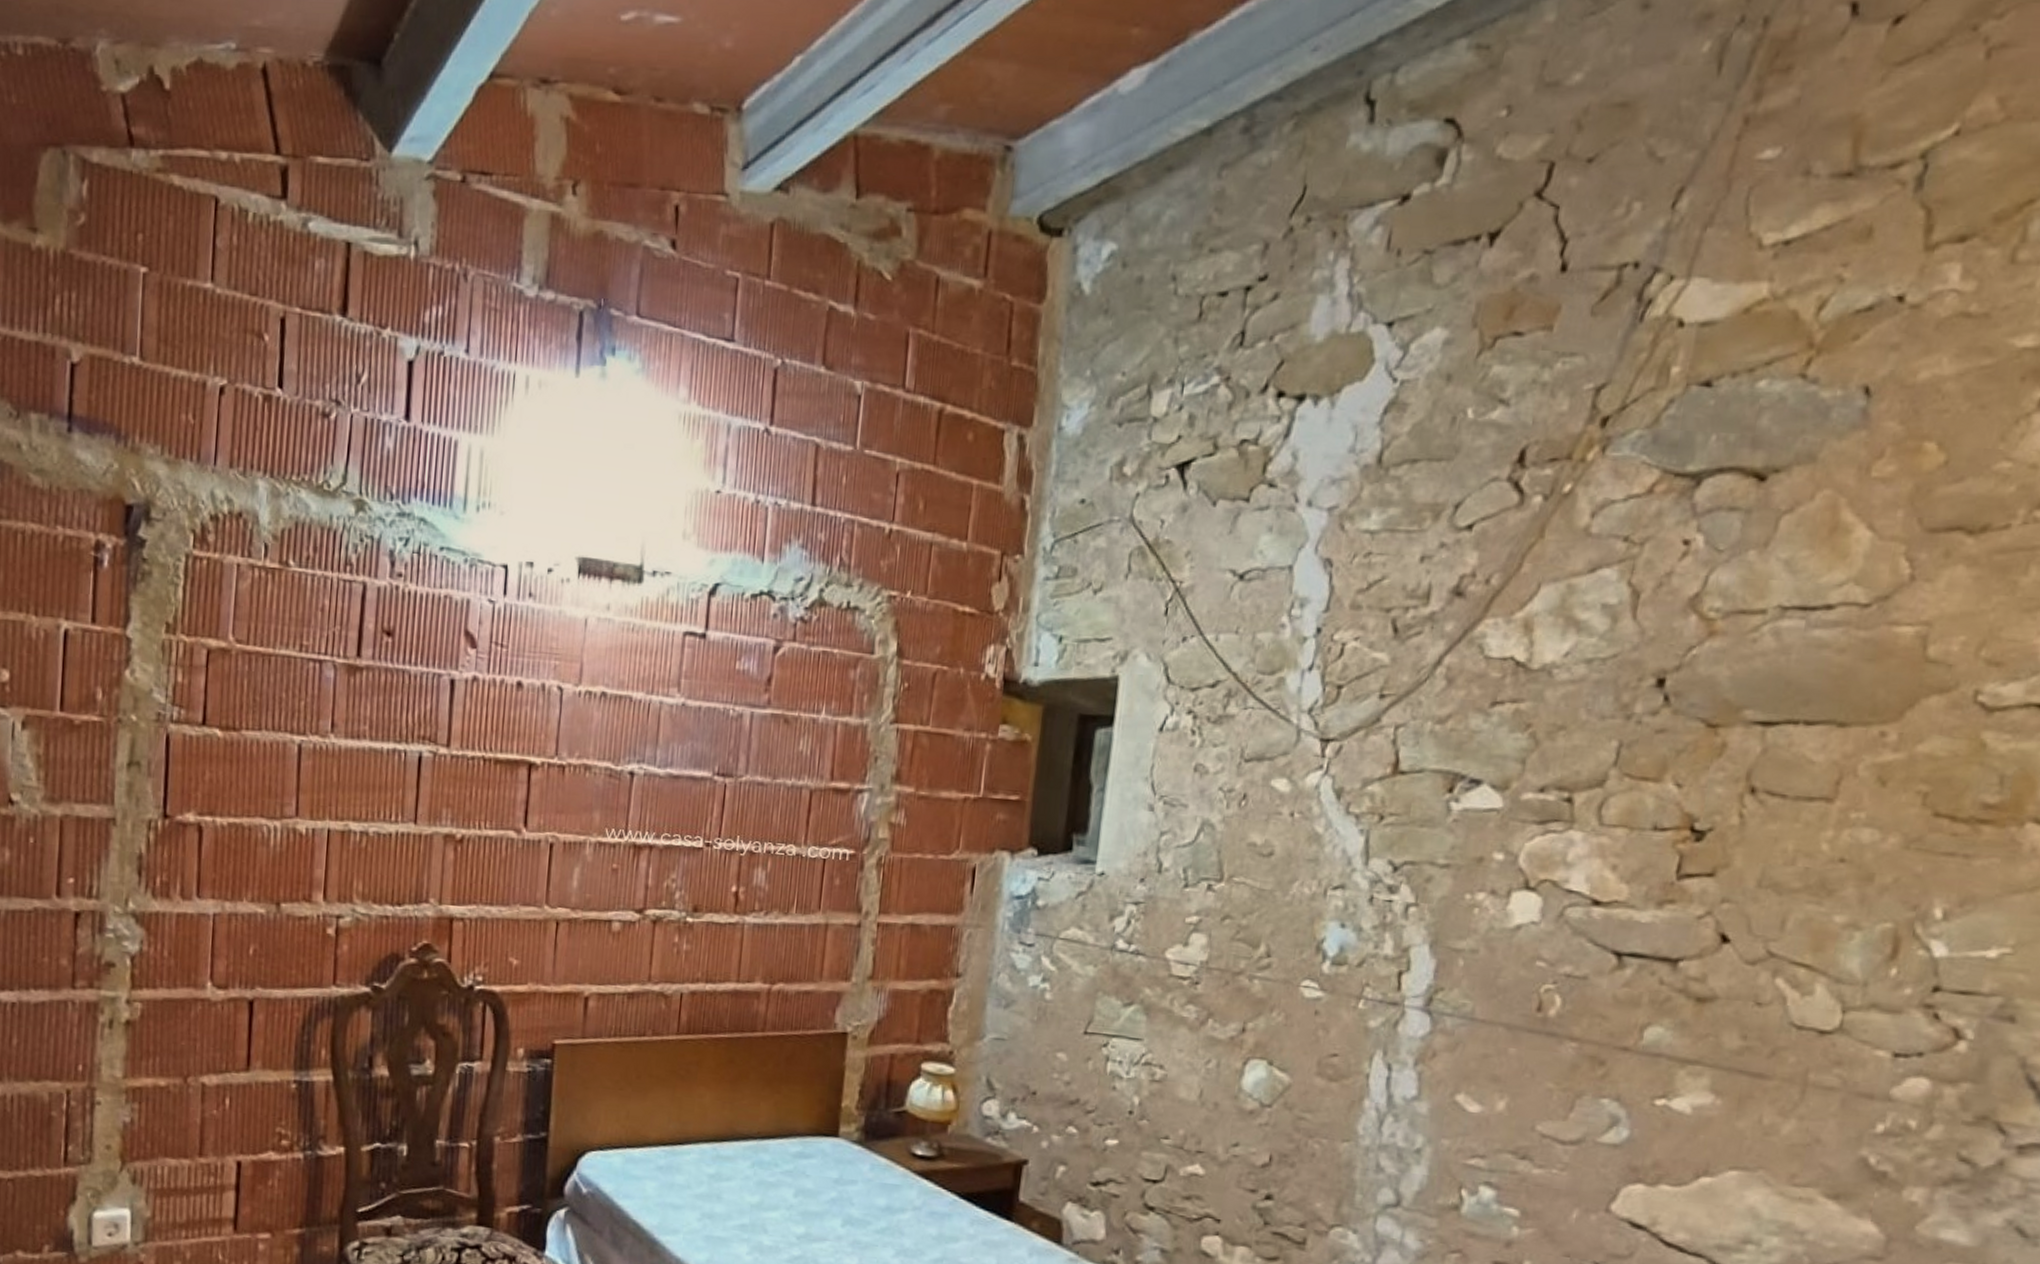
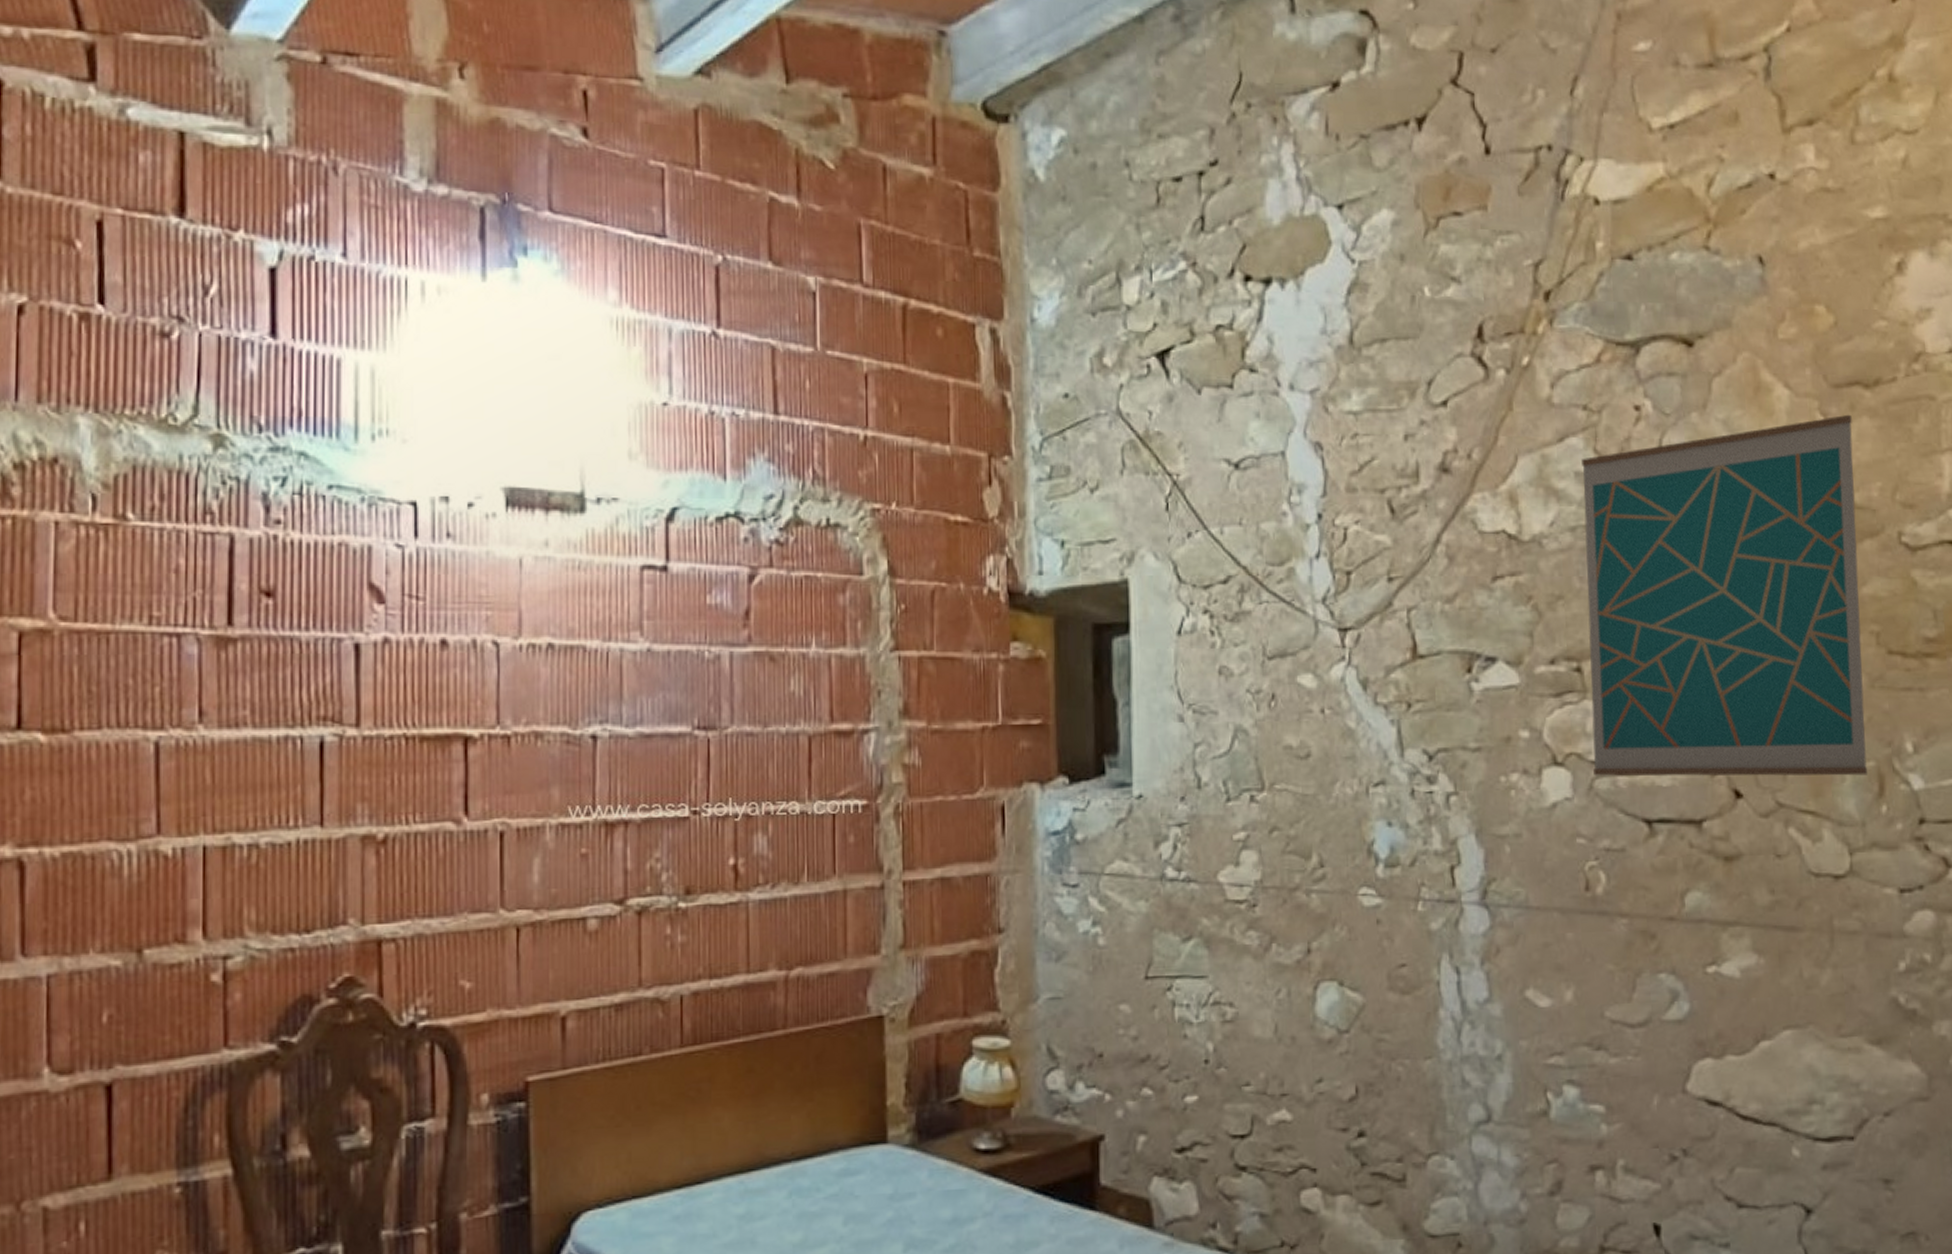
wall art: none [1567,561,1944,936] -> present [1582,414,1868,777]

